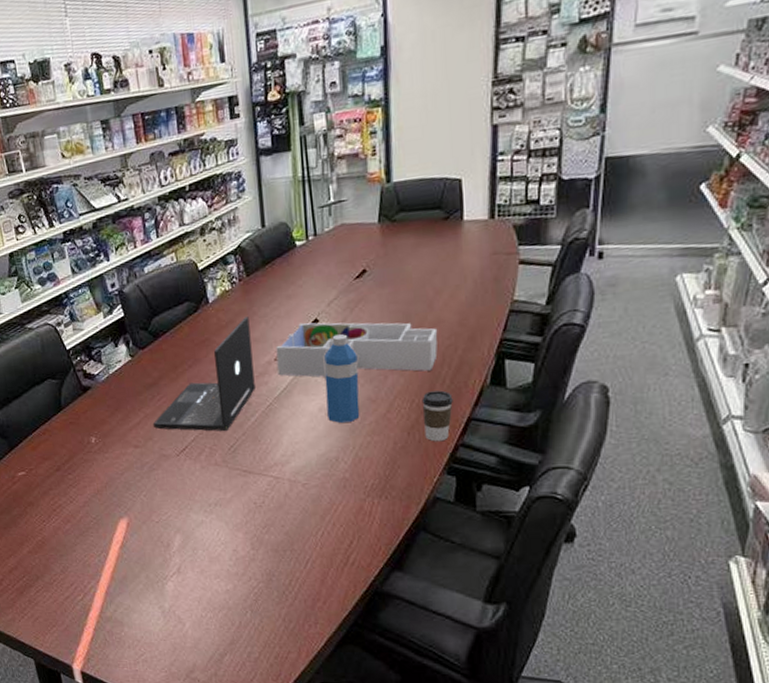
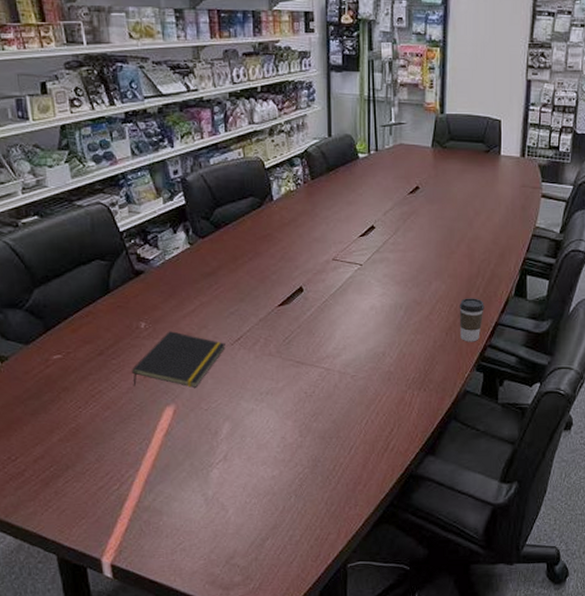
notepad: none [86,444,172,500] -> present [132,331,226,388]
laptop: present [152,317,255,431] -> none [208,217,313,323]
desk organizer: present [276,322,438,377] -> none [334,228,475,280]
water bottle: present [324,334,360,423] -> none [377,242,407,321]

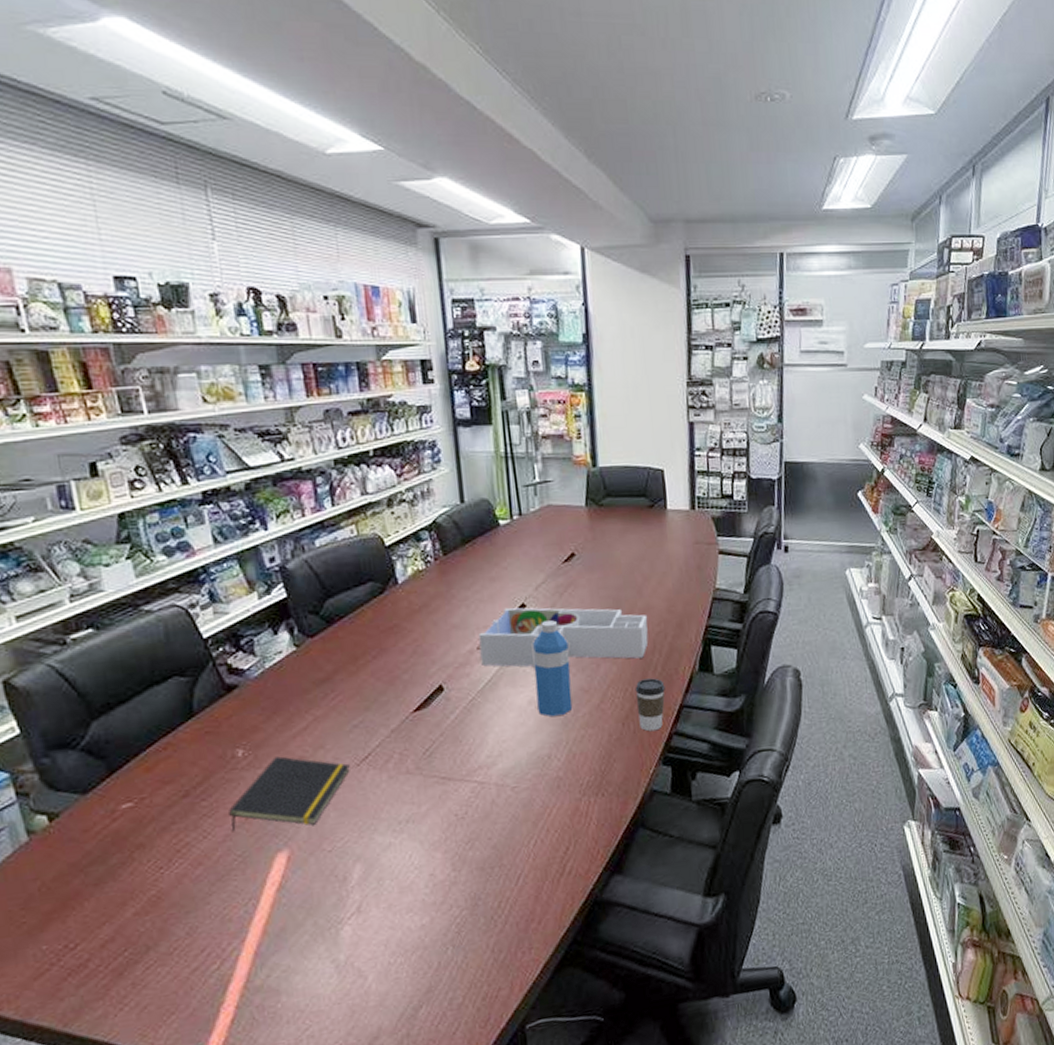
desk organizer: none [334,228,475,280] -> present [478,607,649,667]
water bottle: none [377,242,407,321] -> present [533,620,573,717]

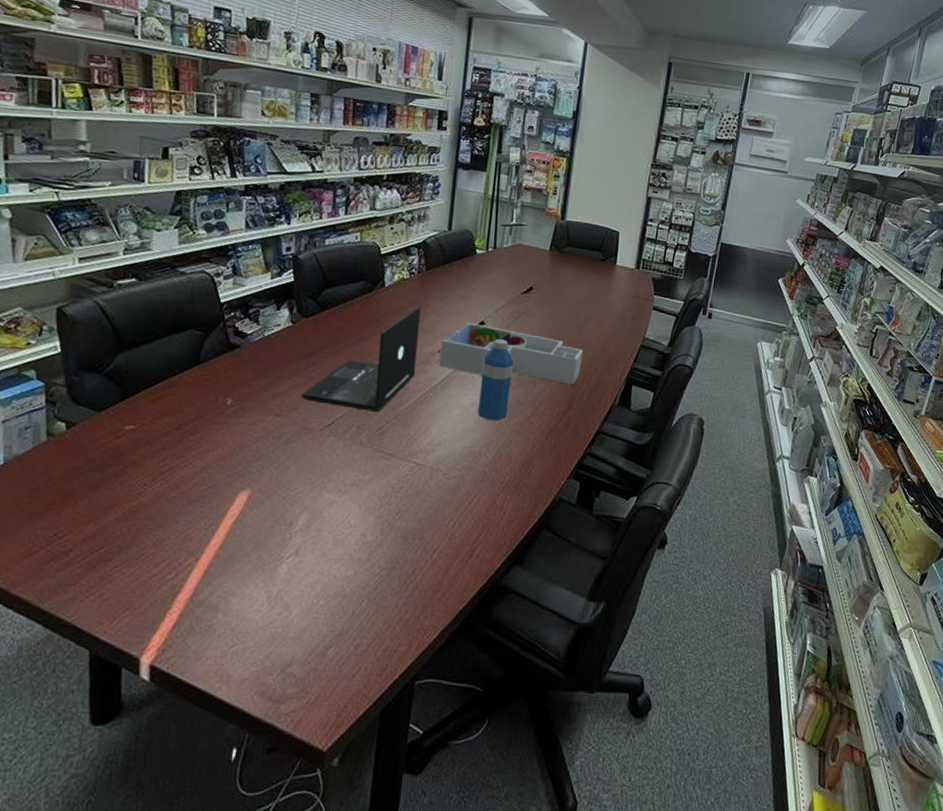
notepad: present [229,756,350,832] -> none [208,410,315,473]
laptop: none [324,600,455,735] -> present [300,307,421,412]
coffee cup: present [635,678,665,732] -> none [560,403,588,449]

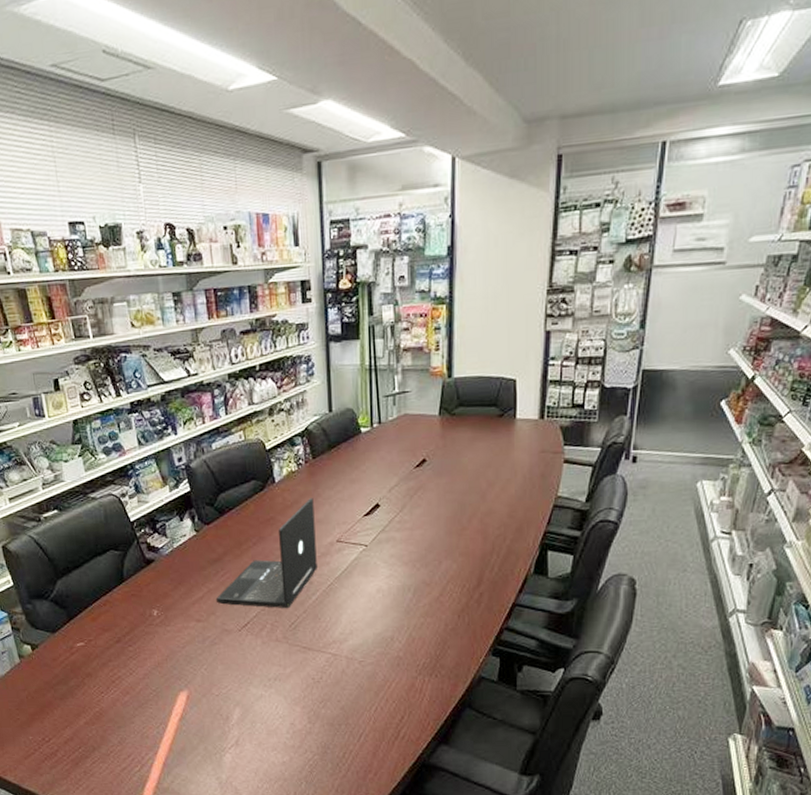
desk organizer: present [439,322,584,385] -> none [338,506,489,560]
water bottle: present [478,339,514,420] -> none [383,520,415,604]

